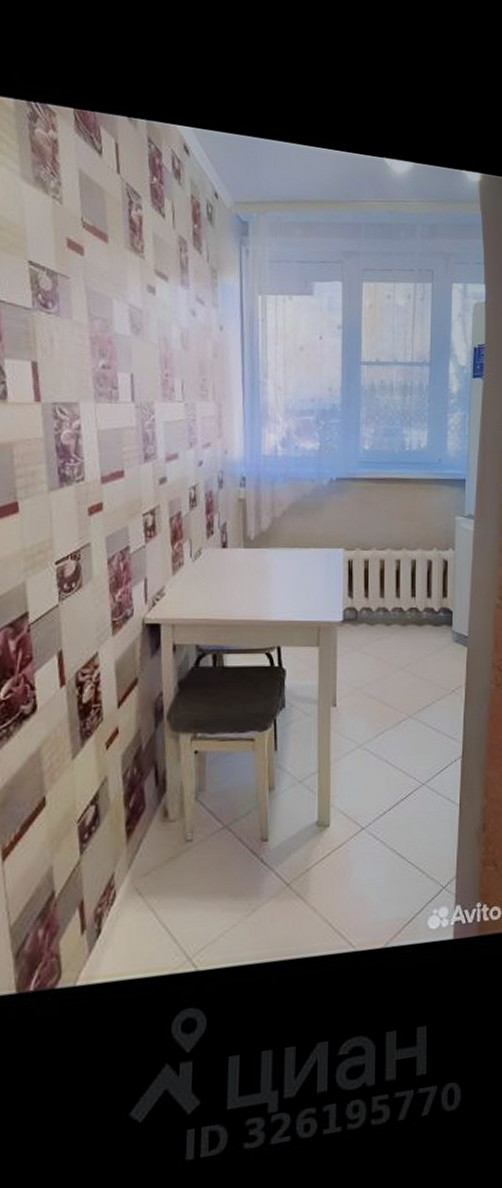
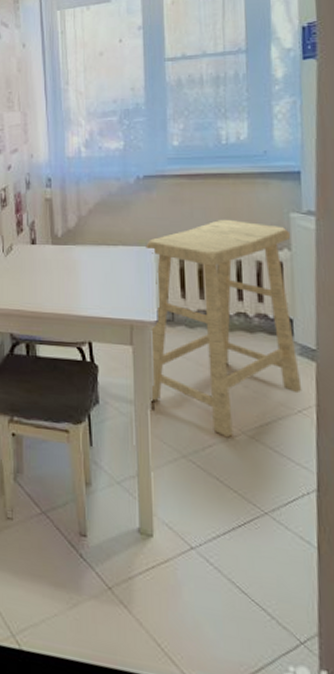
stool: none [332,521,456,723] -> present [146,219,302,438]

